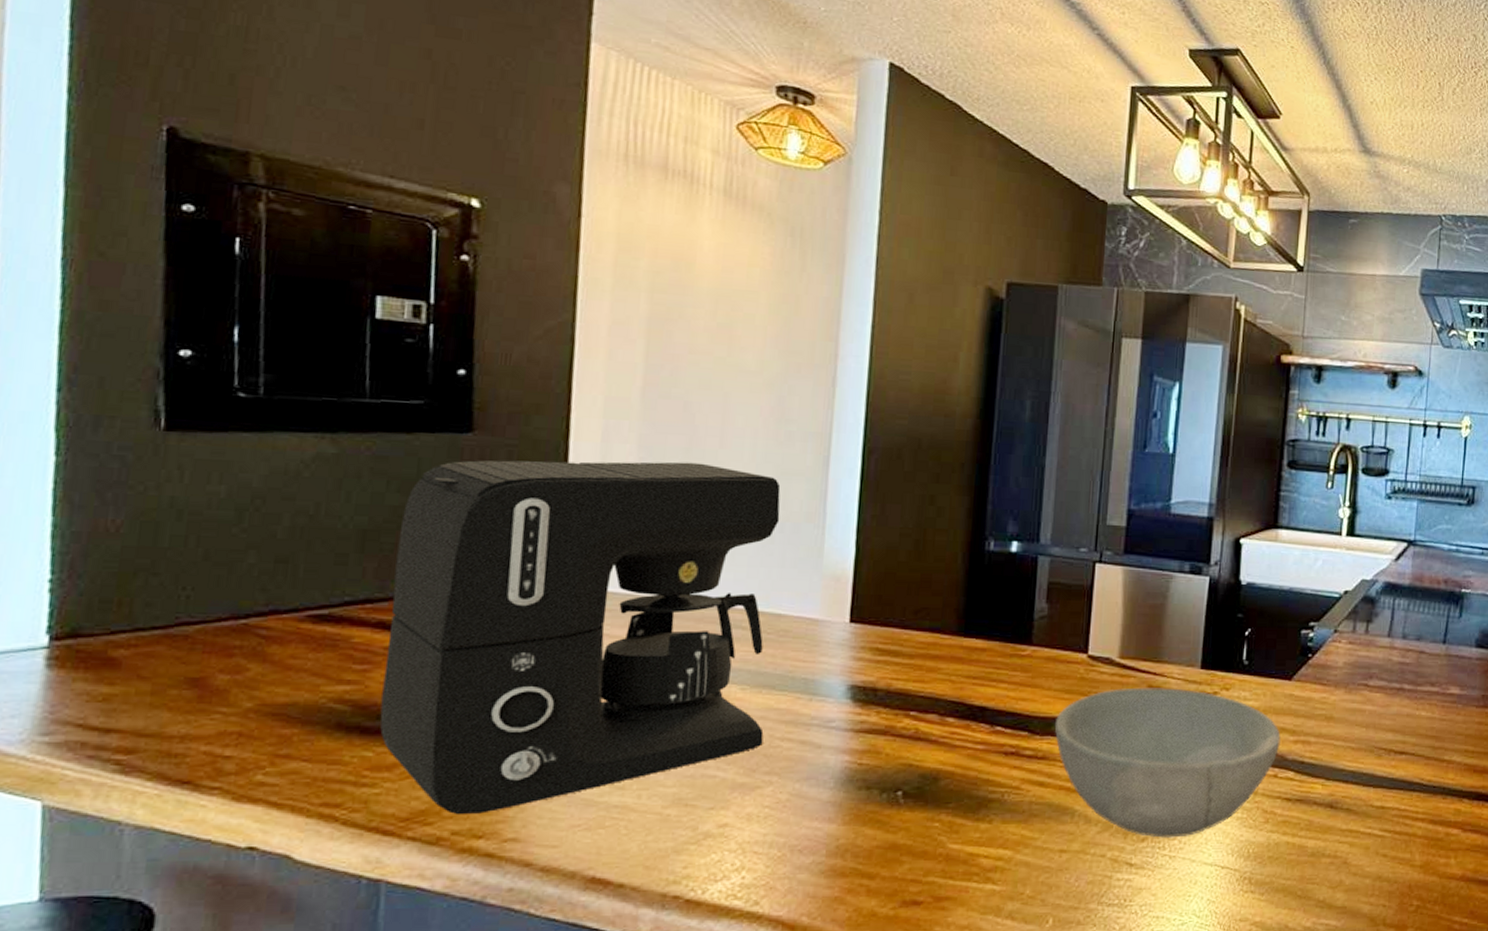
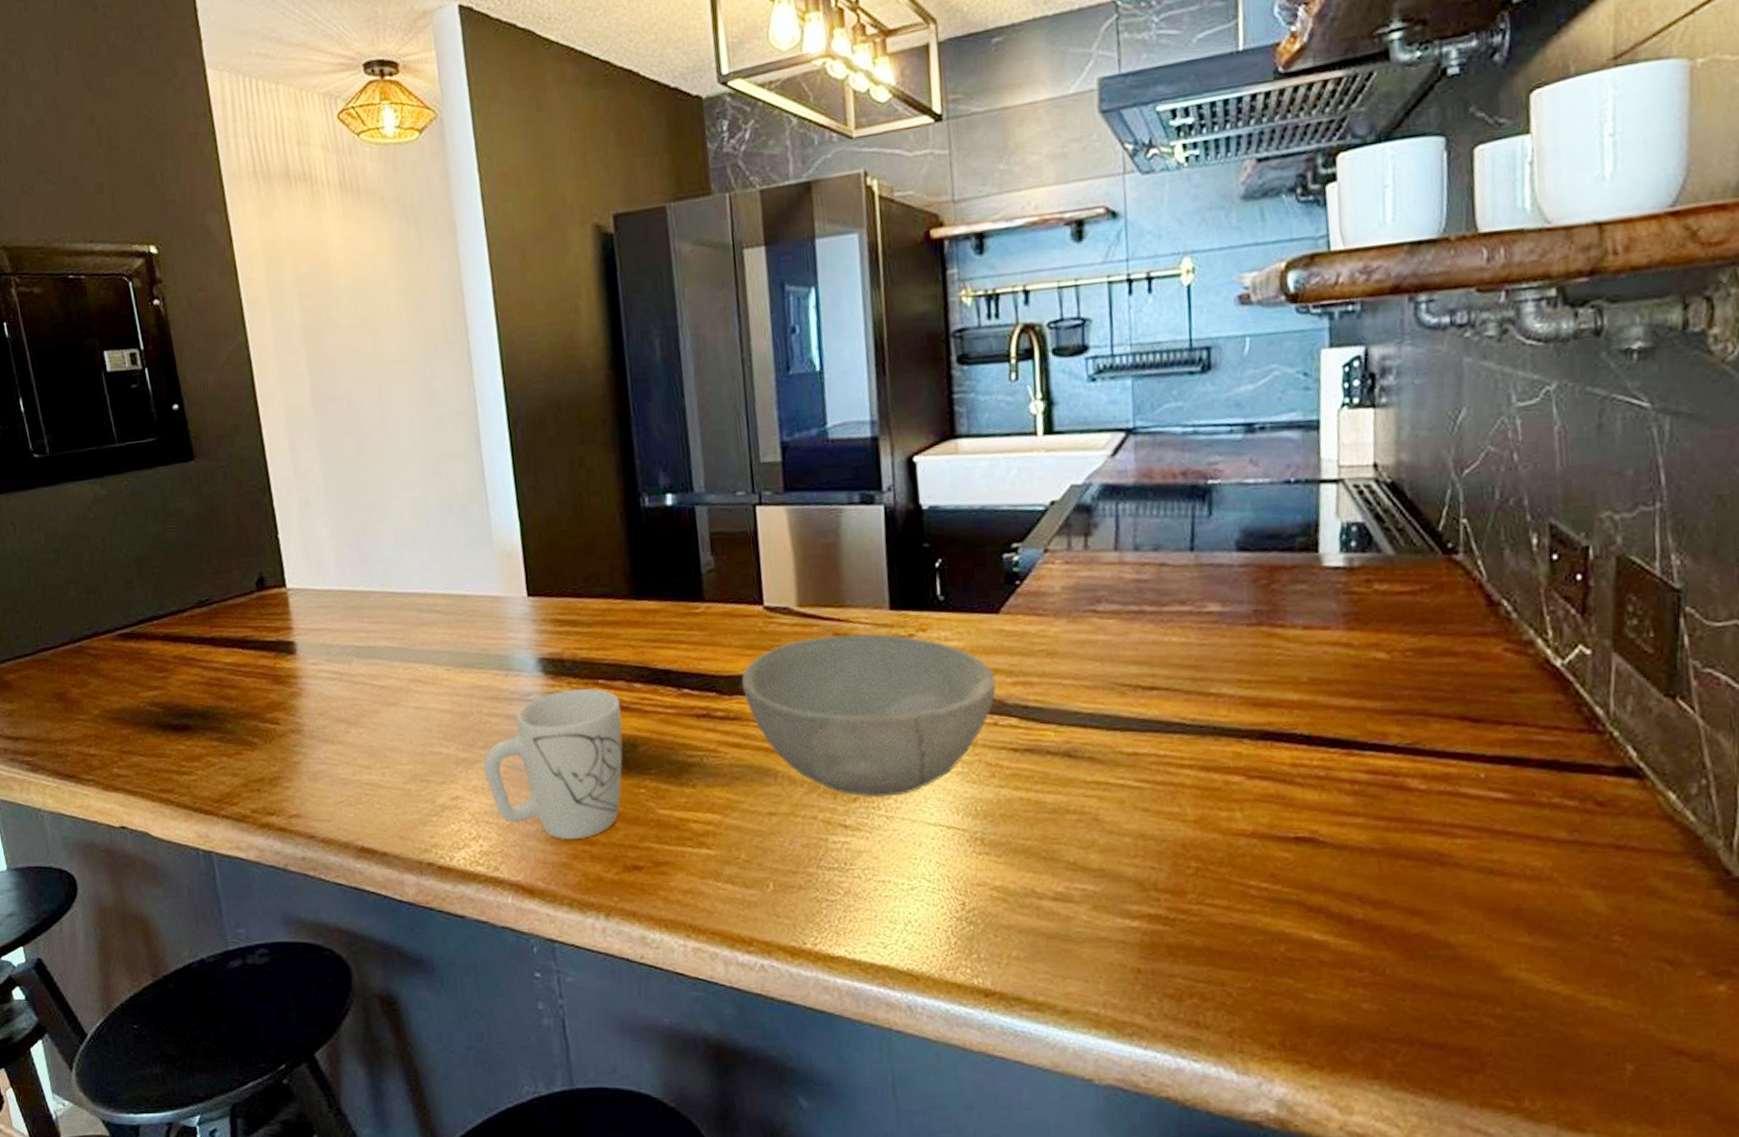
coffee maker: present [379,460,781,815] -> none [161,458,474,796]
mug: none [763,718,929,872] -> present [482,688,623,839]

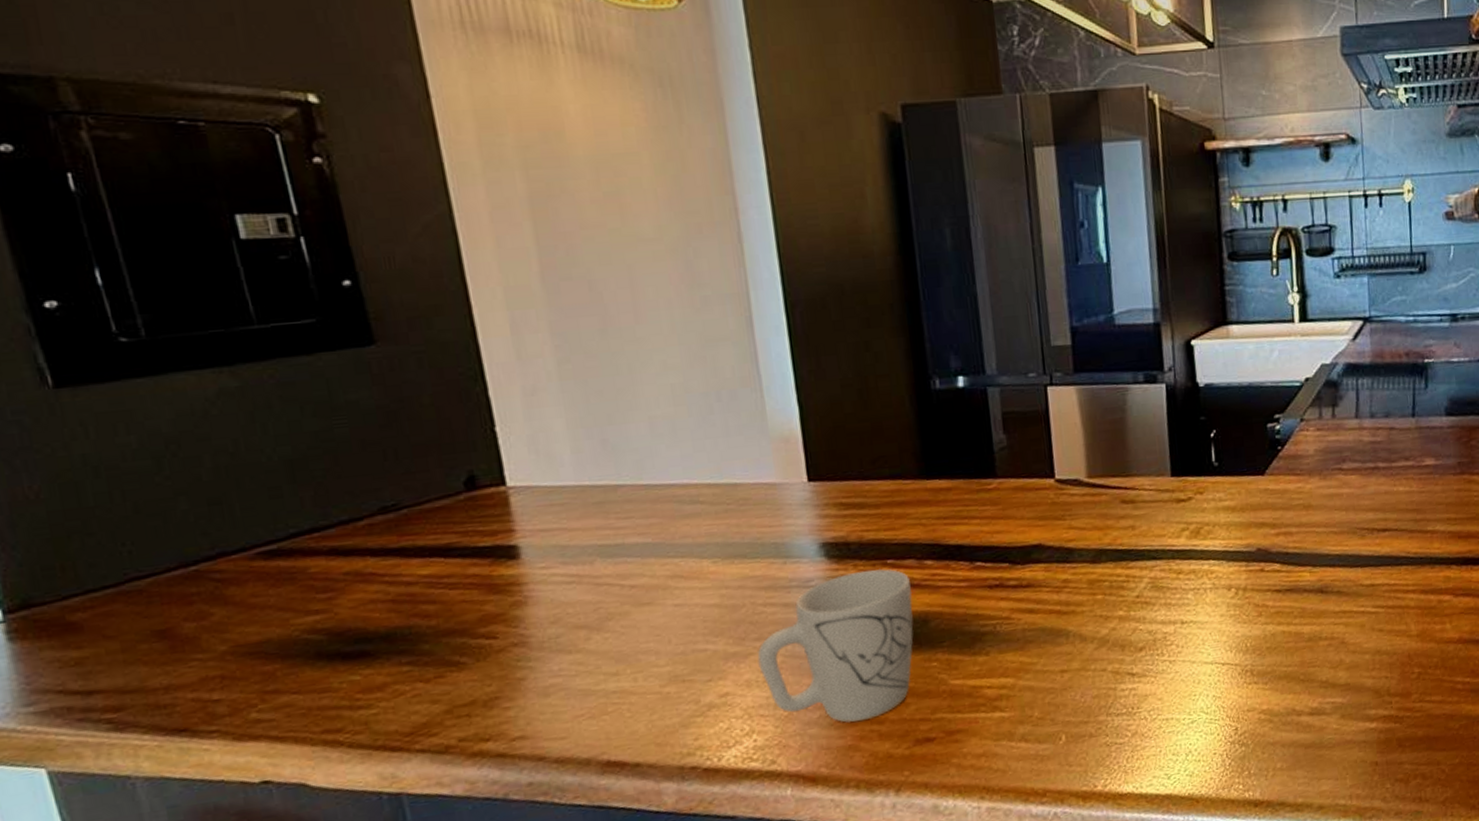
bowl: present [741,634,997,798] -> none [1033,498,1263,646]

